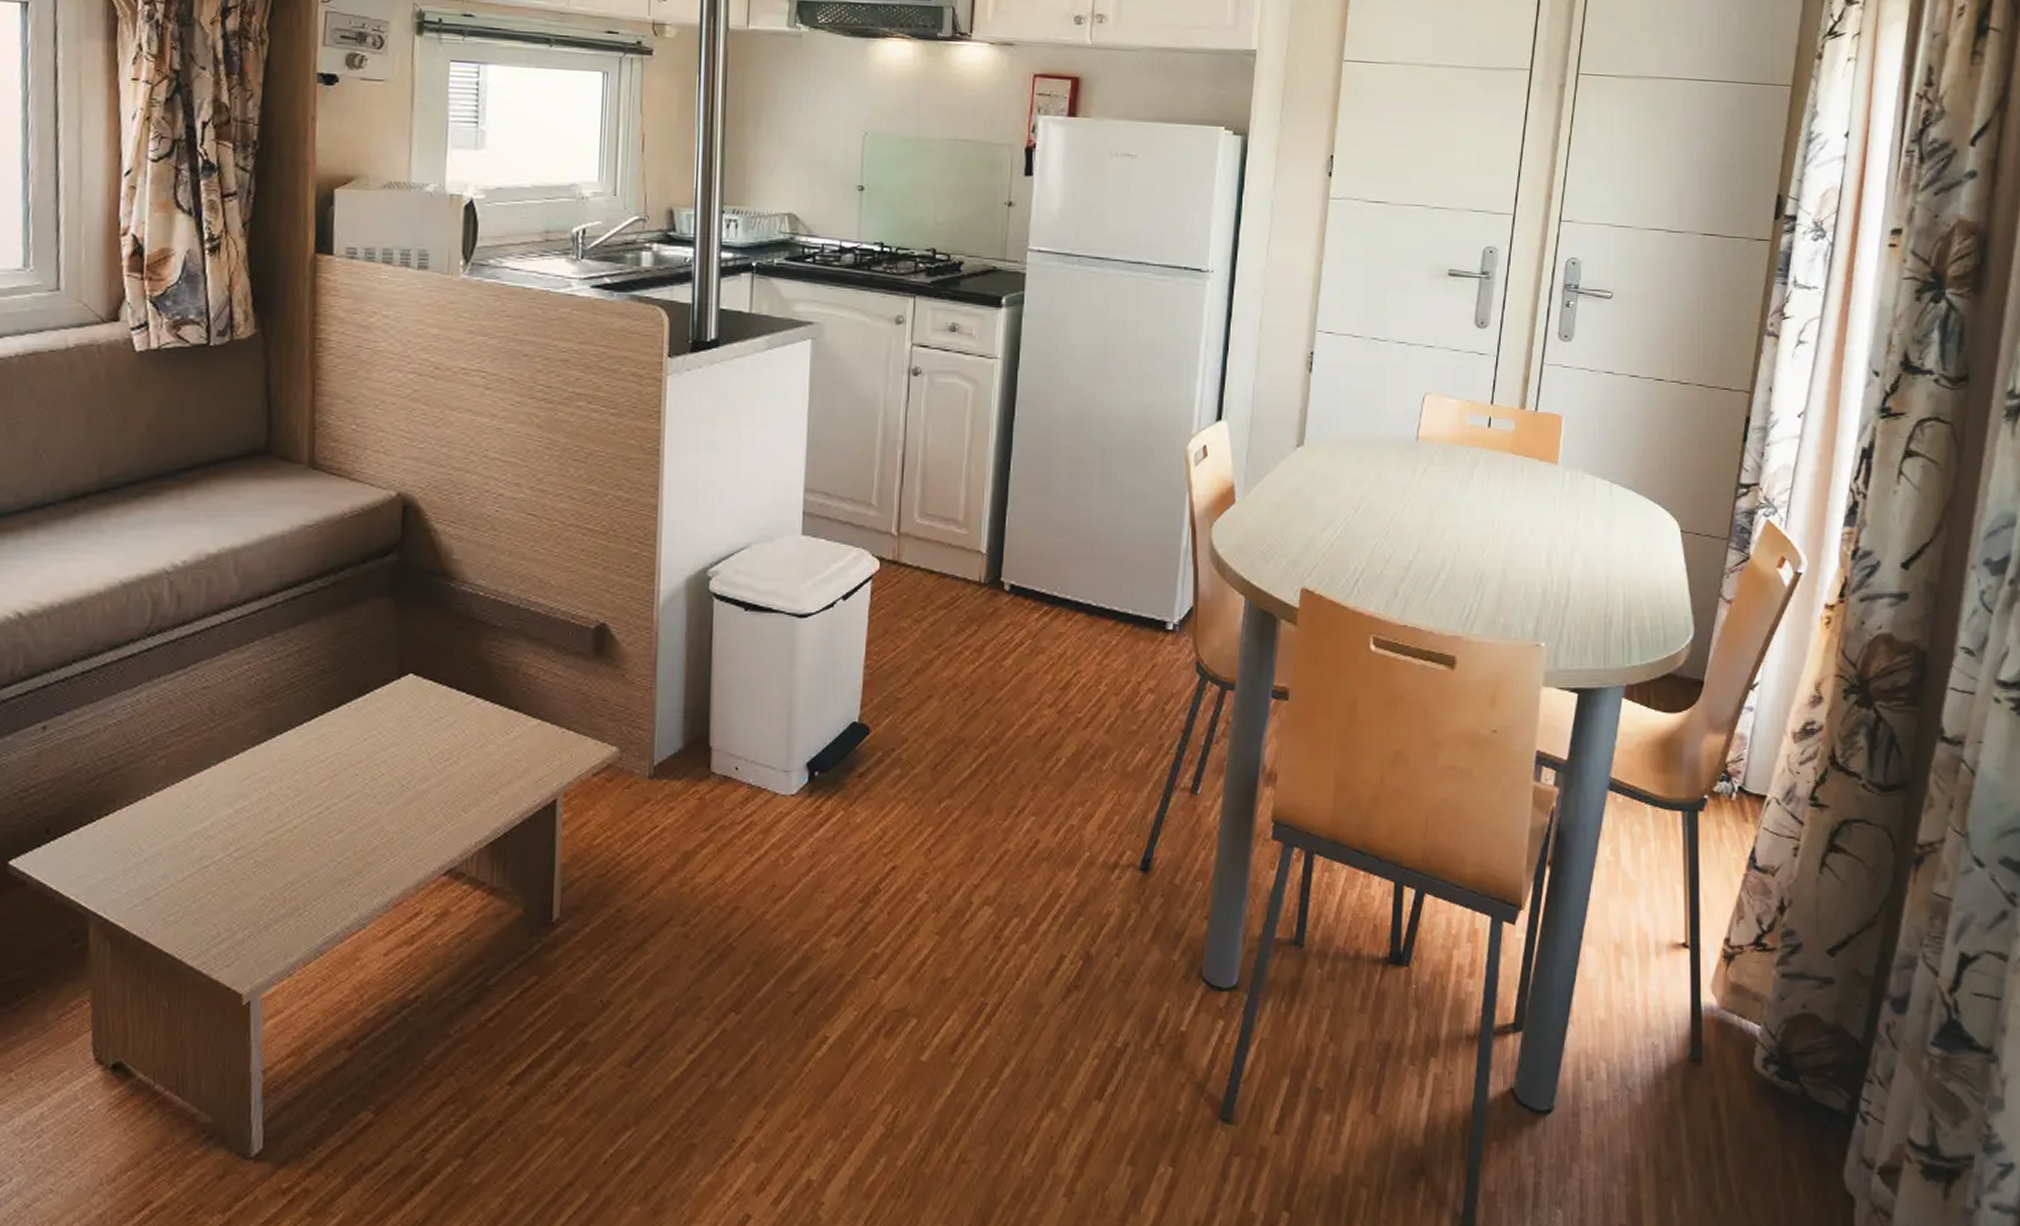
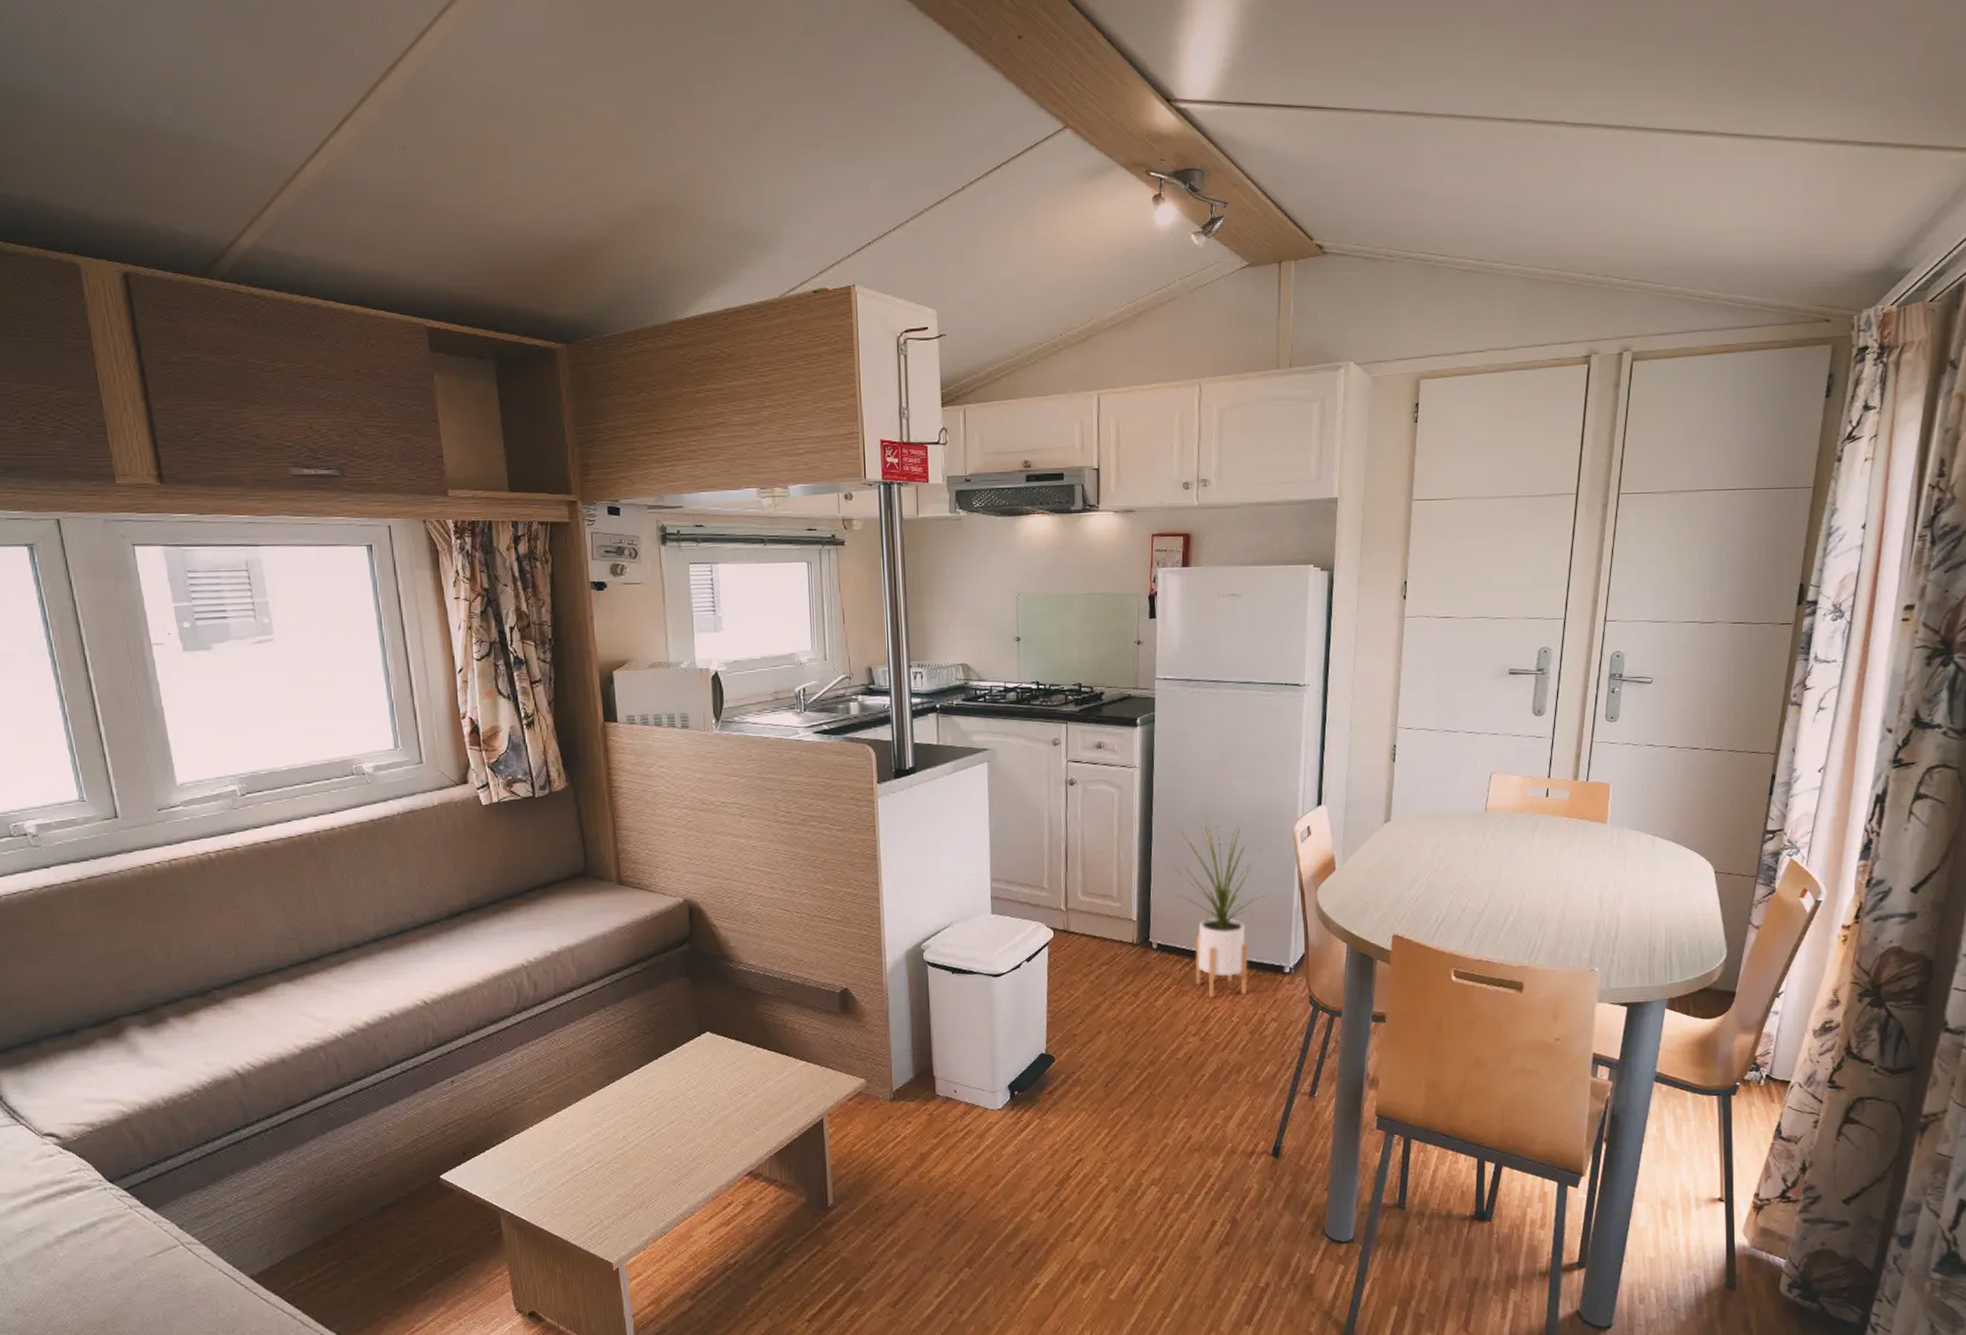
house plant: none [1037,425,1161,658] -> present [1174,816,1273,997]

